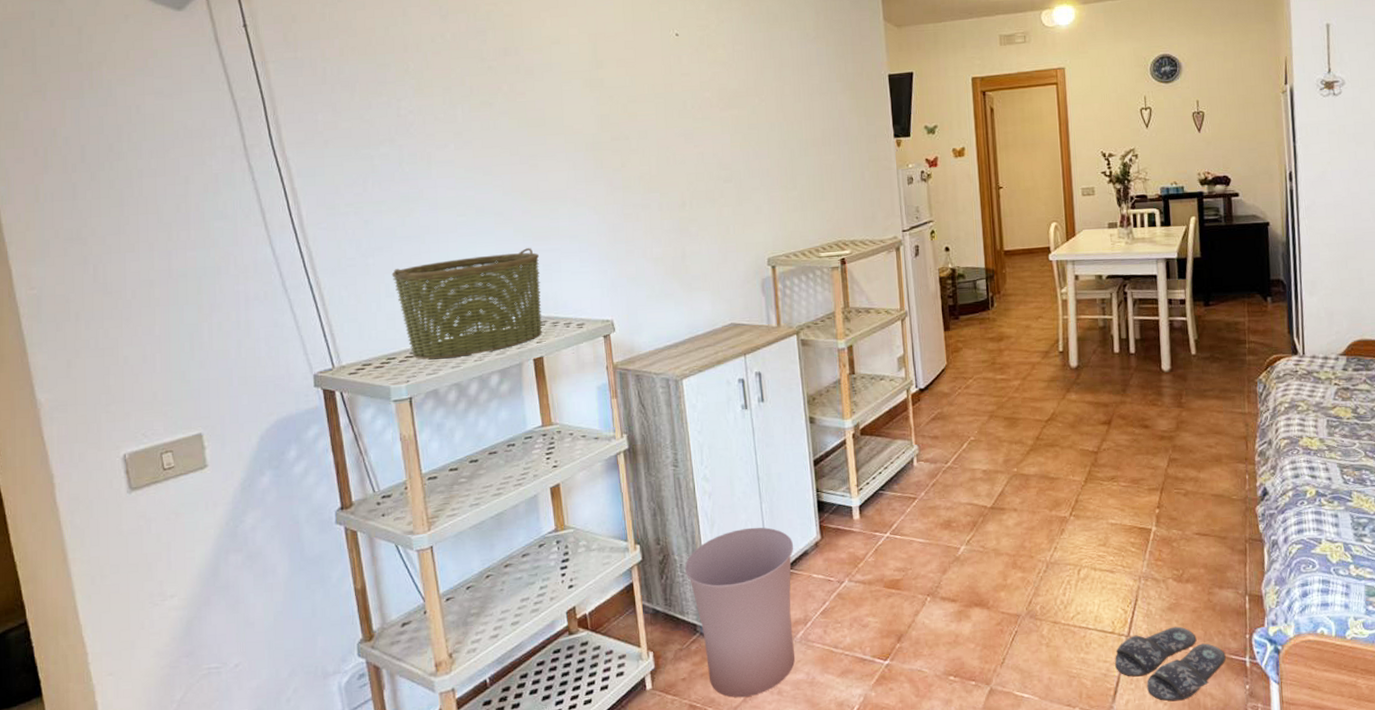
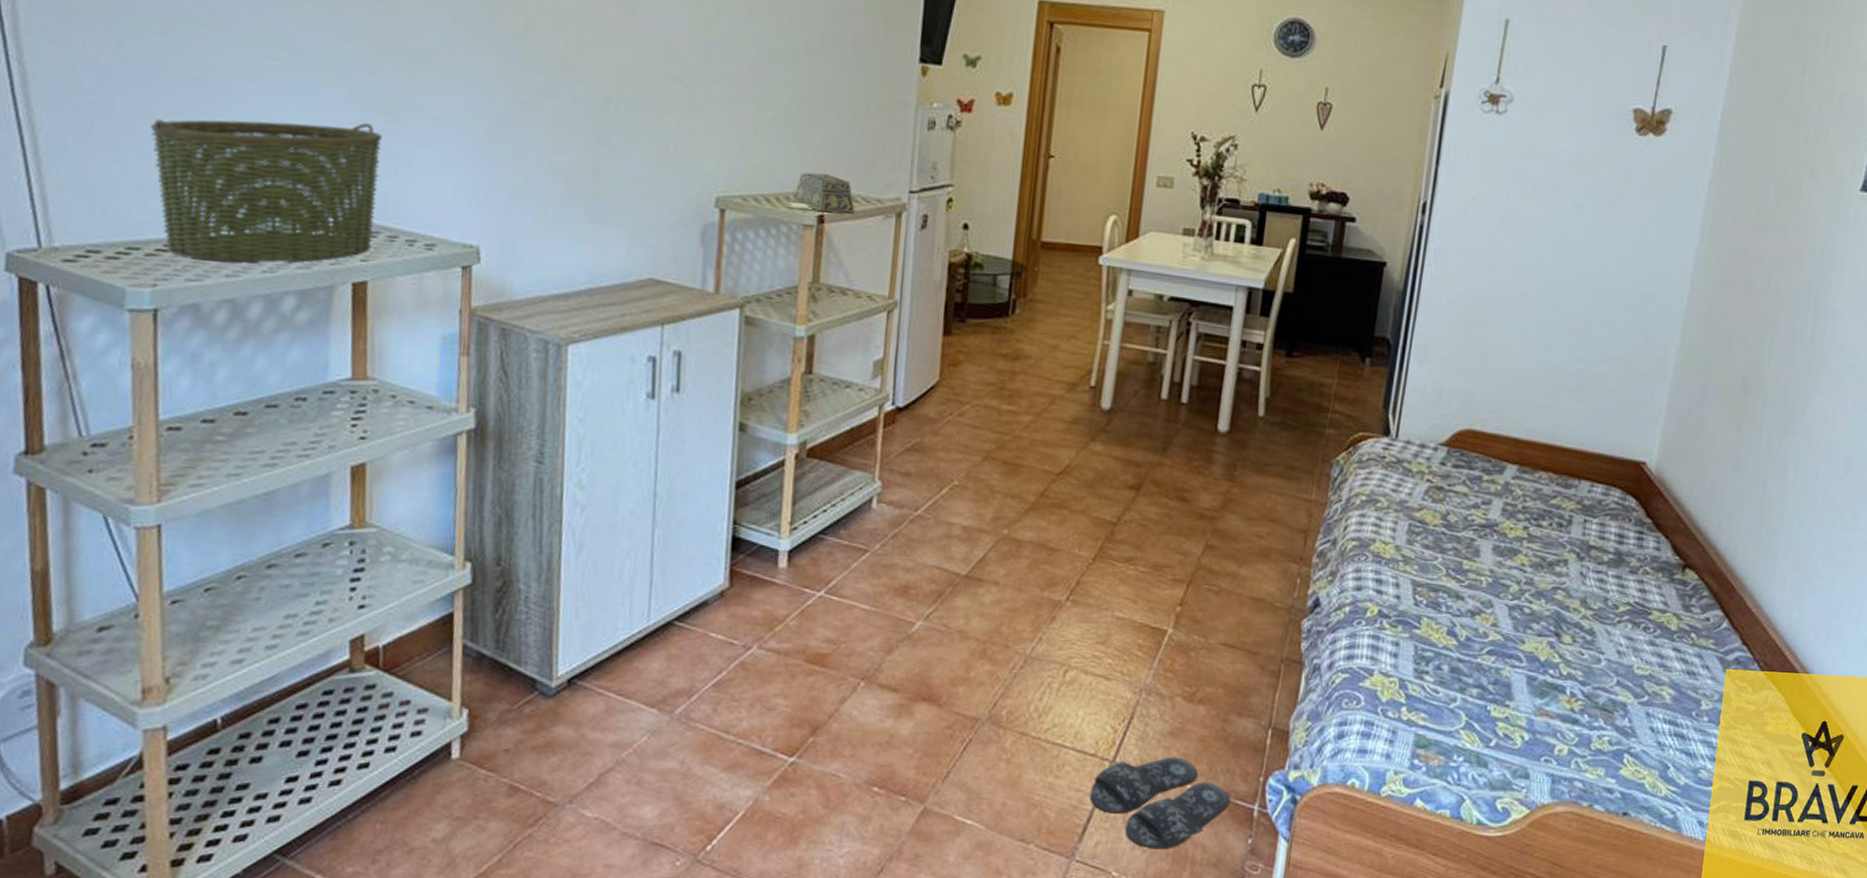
waste bin: present [685,527,795,698] -> none [531,559,691,784]
decorative box: none [821,228,866,256] -> present [793,172,855,214]

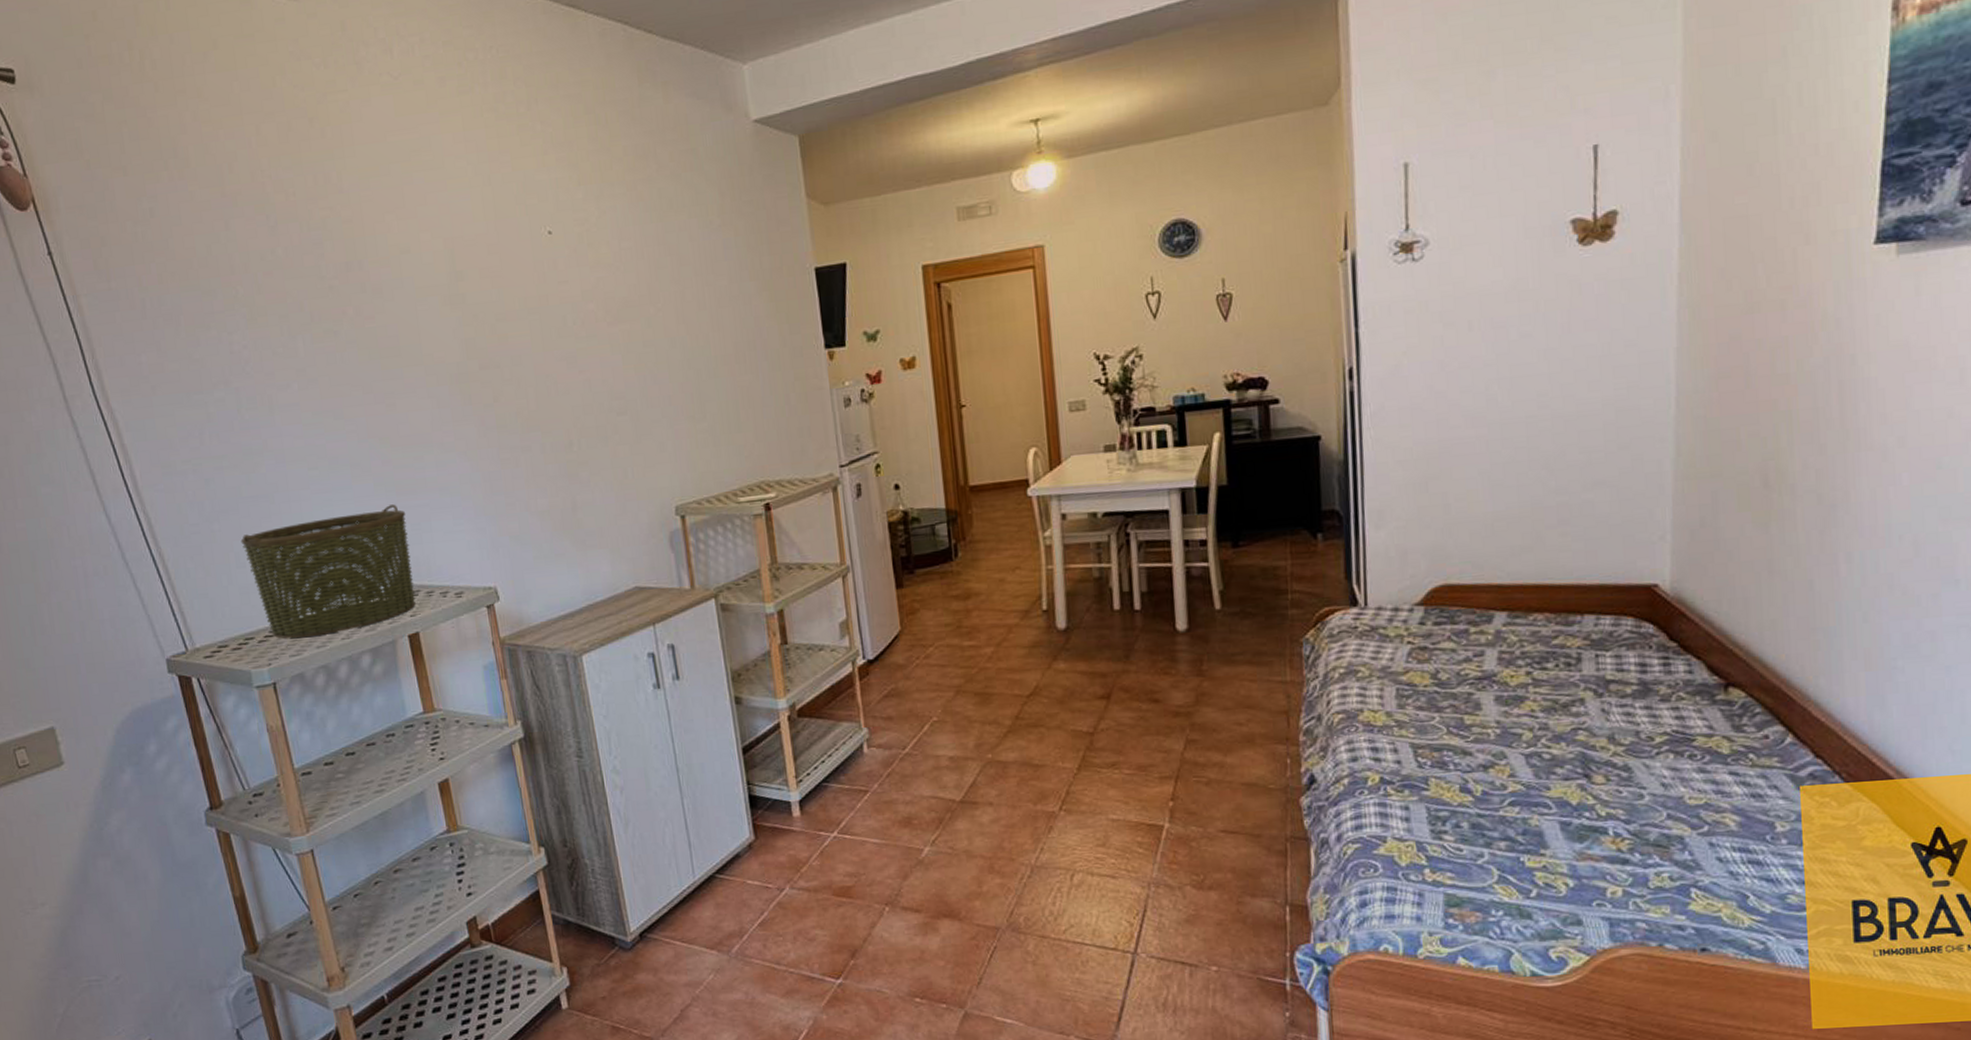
decorative box: present [793,172,855,214] -> none [740,466,796,501]
slippers: present [1090,756,1230,850] -> none [1118,942,1260,1030]

